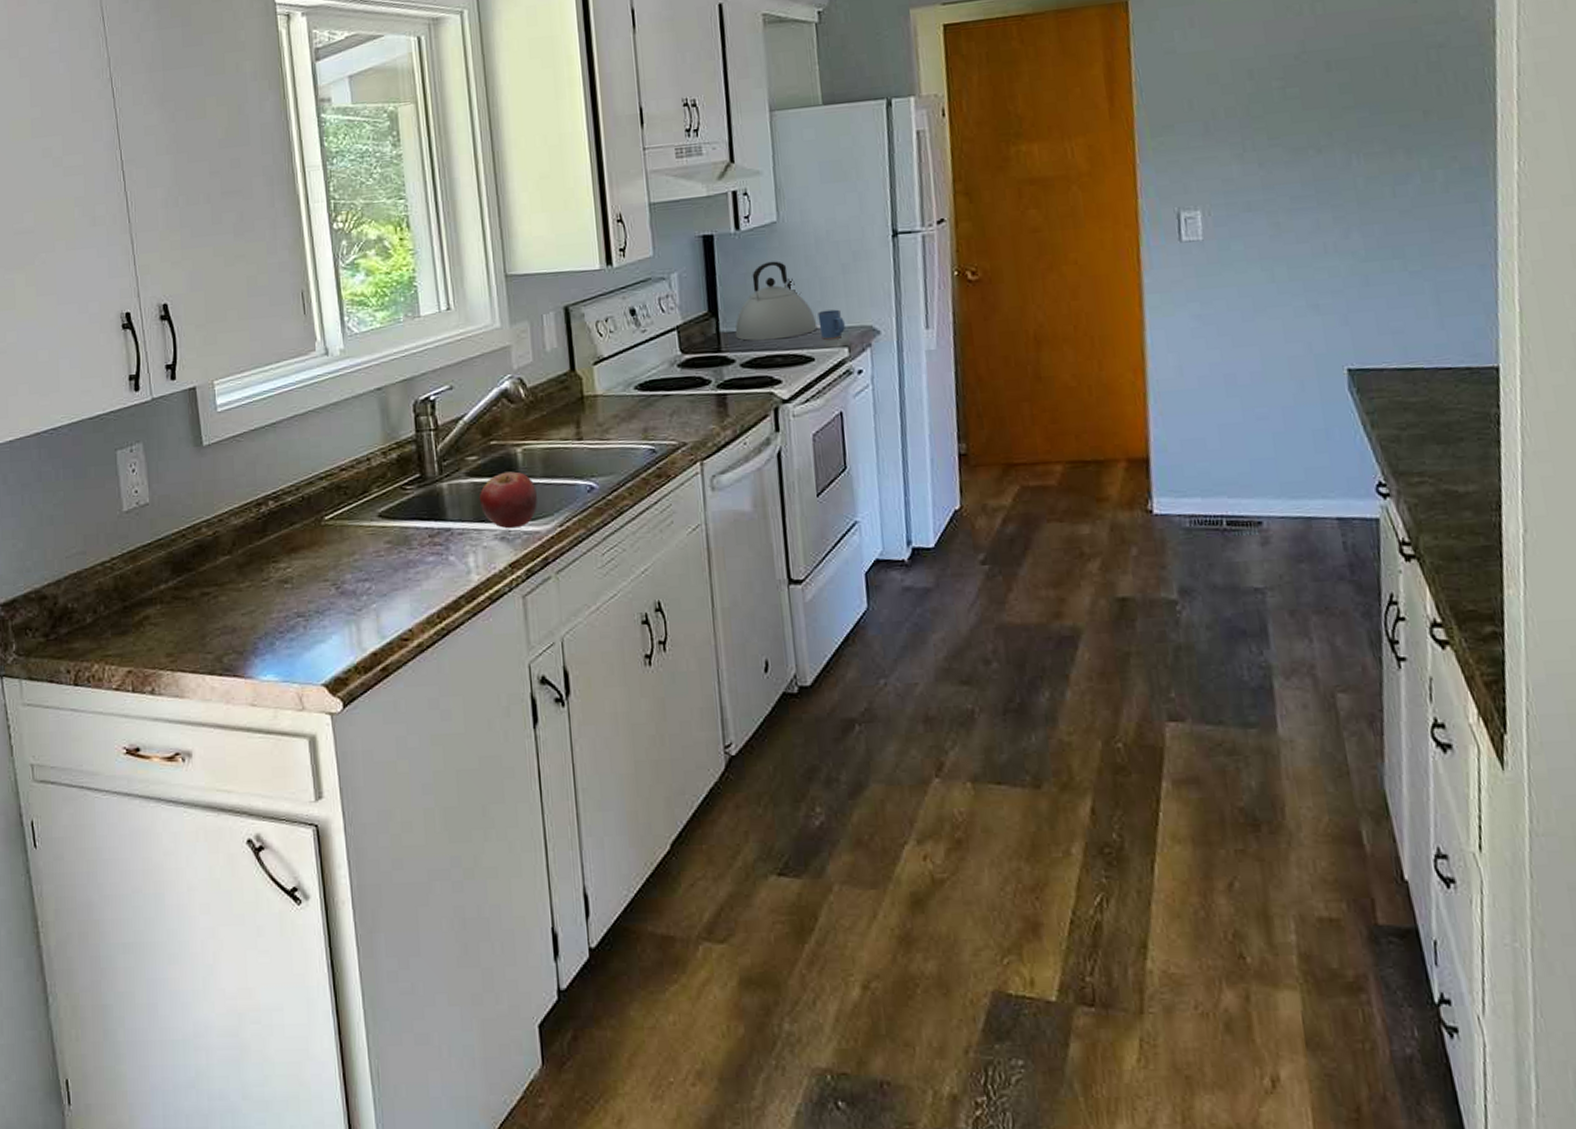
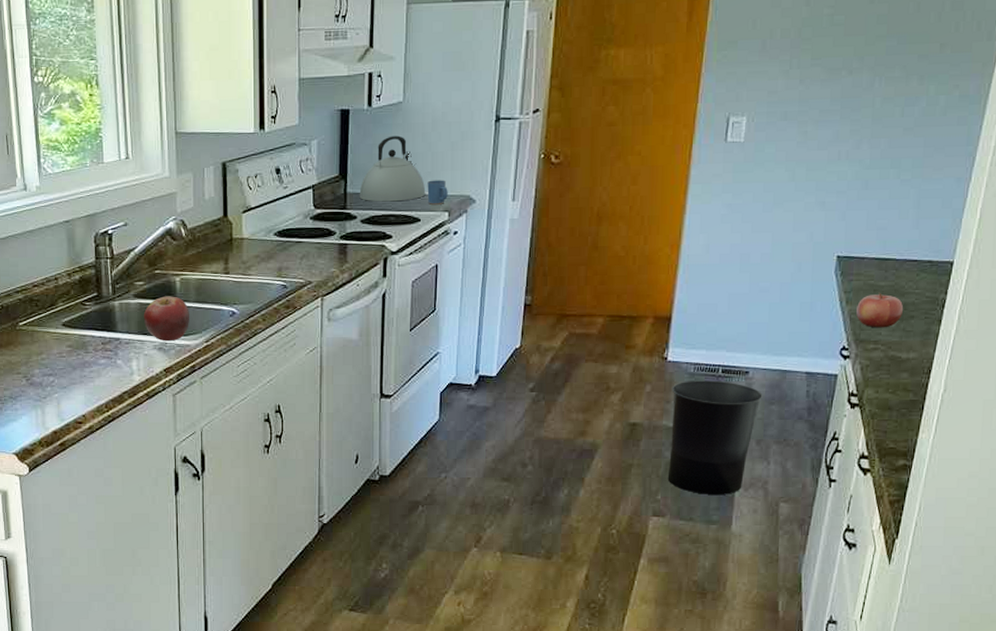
waste bin: none [1165,535,1286,688] -> present [667,380,763,494]
fruit: none [1386,410,1448,456] -> present [856,292,904,328]

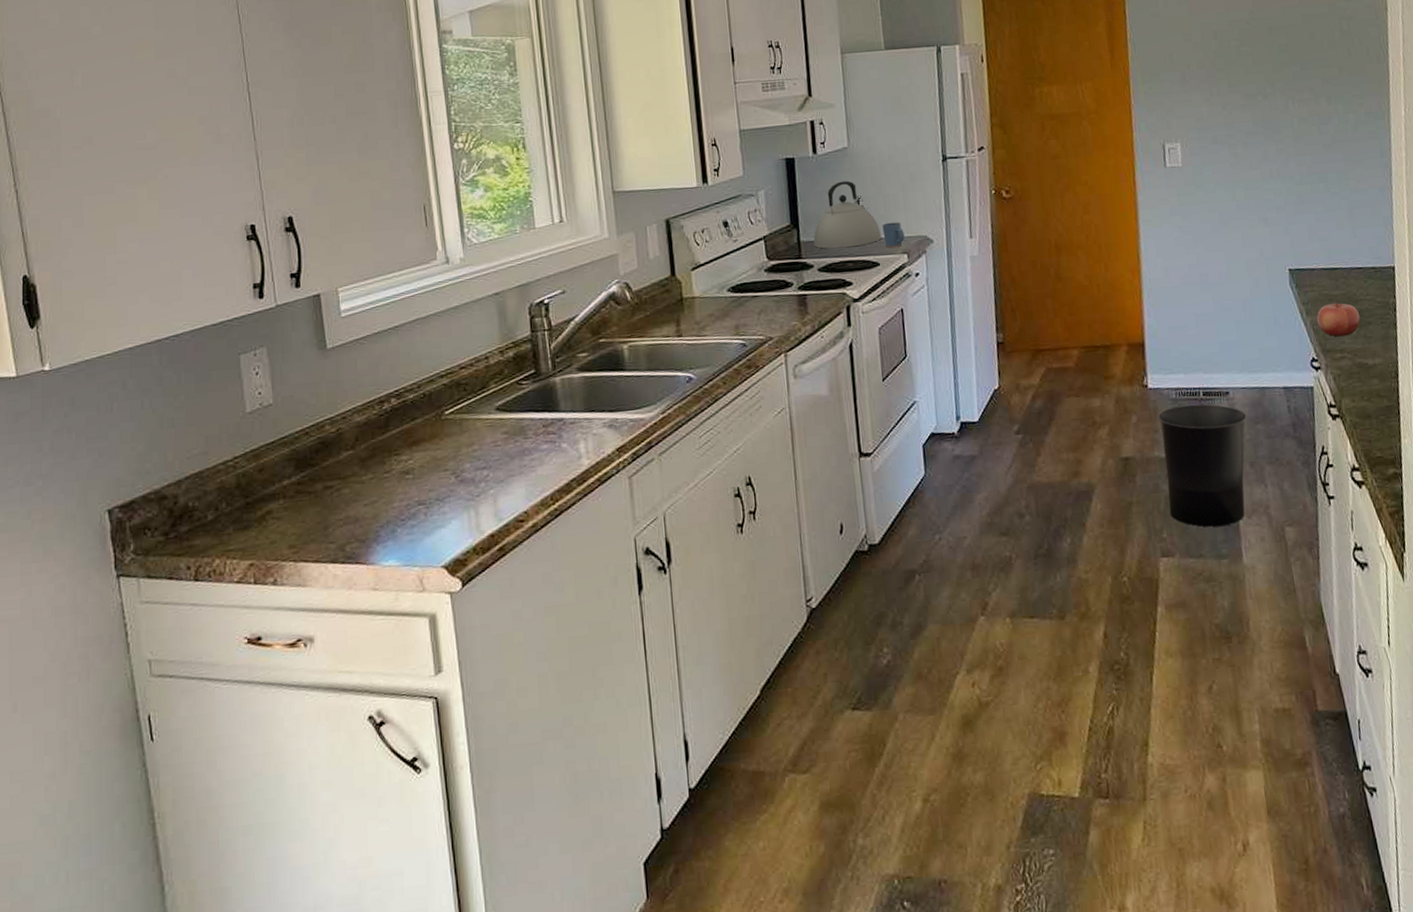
fruit: present [143,296,189,342] -> none [589,366,642,417]

